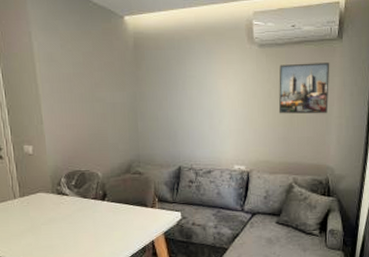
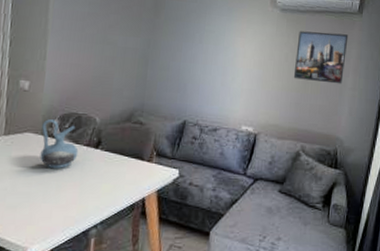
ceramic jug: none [51,178,88,223] -> present [40,119,79,169]

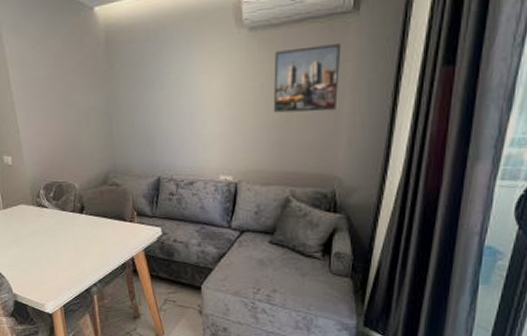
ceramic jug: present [40,119,79,169] -> none [31,190,67,236]

